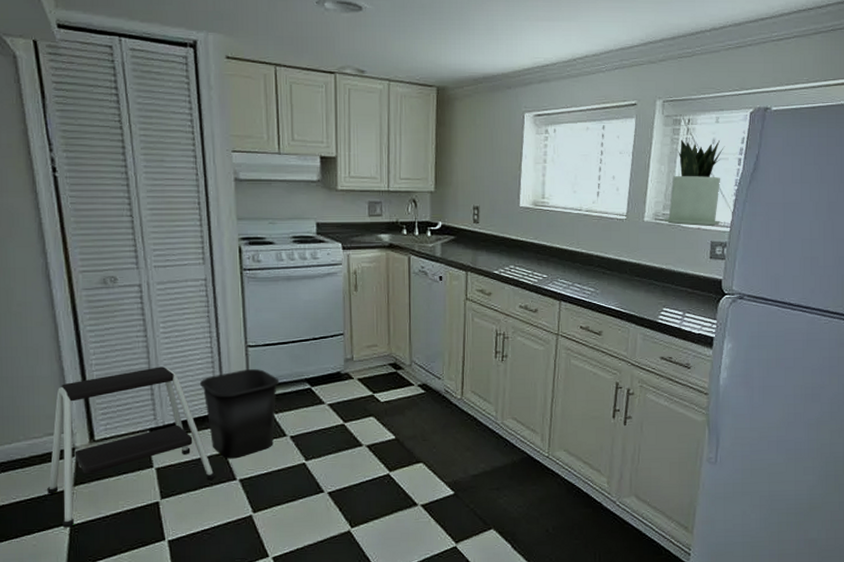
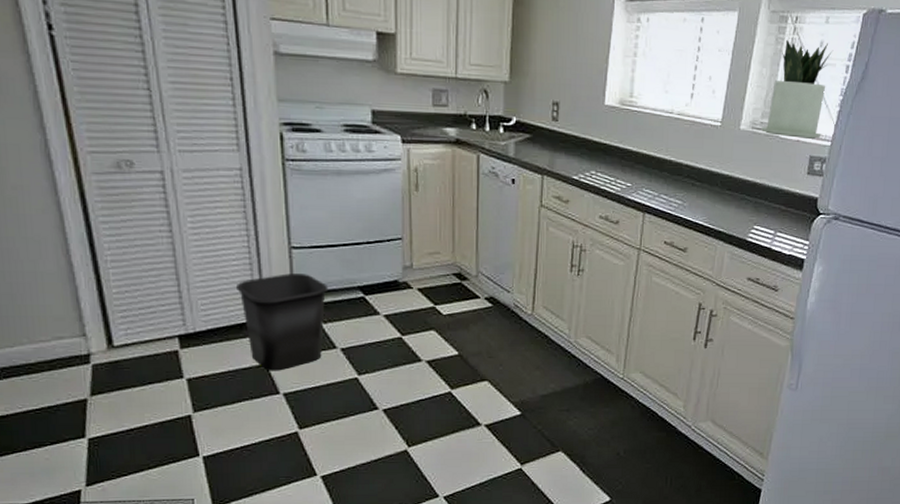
step stool: present [47,366,216,528] -> none [59,266,257,441]

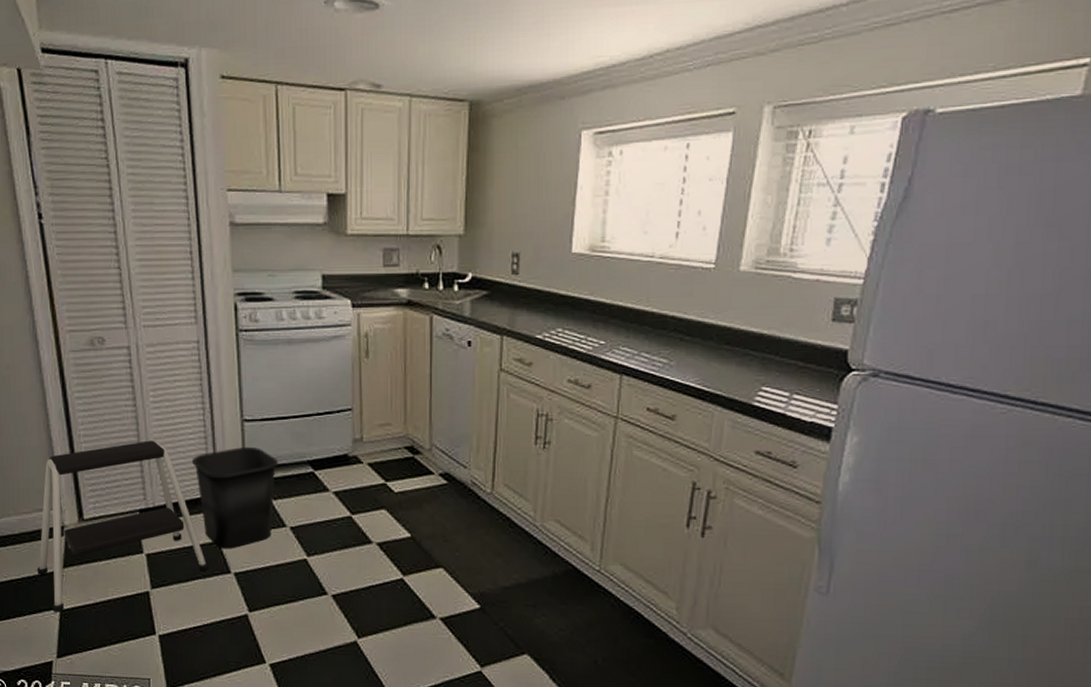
step stool: none [59,266,257,441] -> present [37,440,209,613]
planter: present [761,39,834,139] -> none [768,158,862,277]

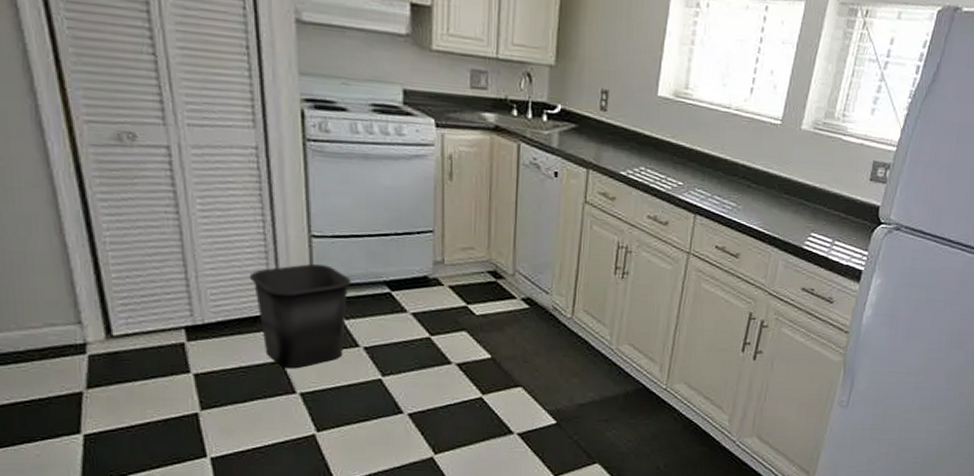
step stool: present [37,440,209,613] -> none [51,252,271,437]

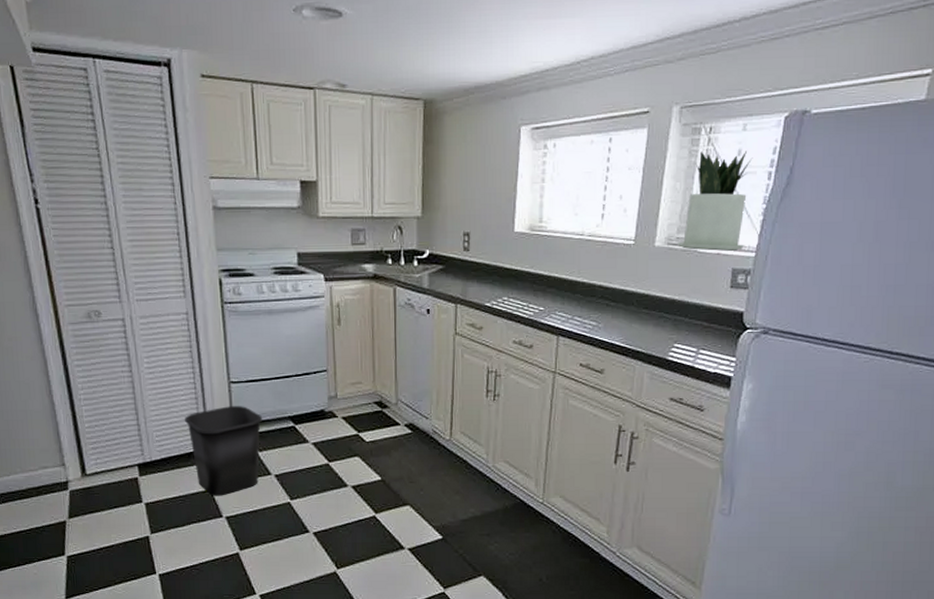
planter: none [824,34,904,143] -> present [678,151,753,251]

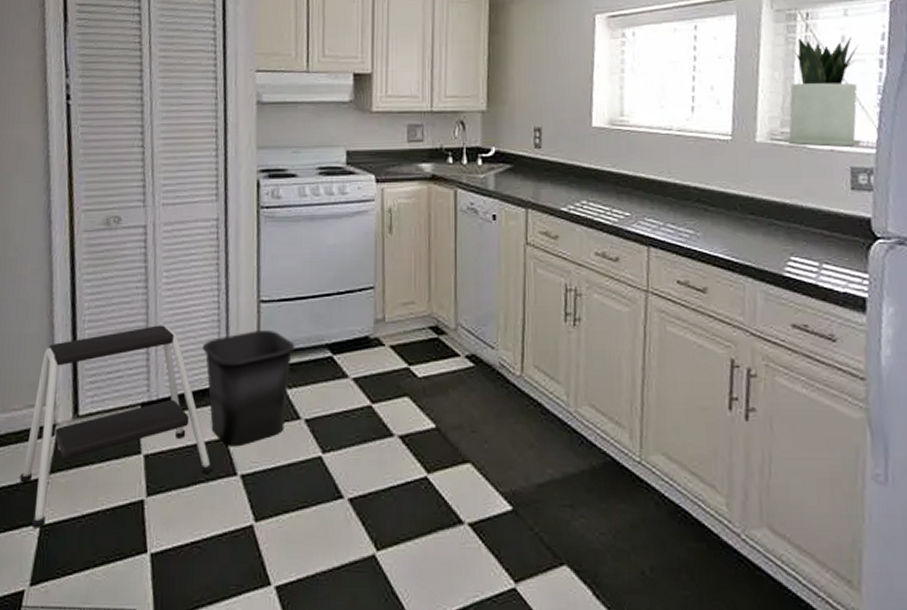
step stool: none [44,402,203,558] -> present [20,325,214,528]

